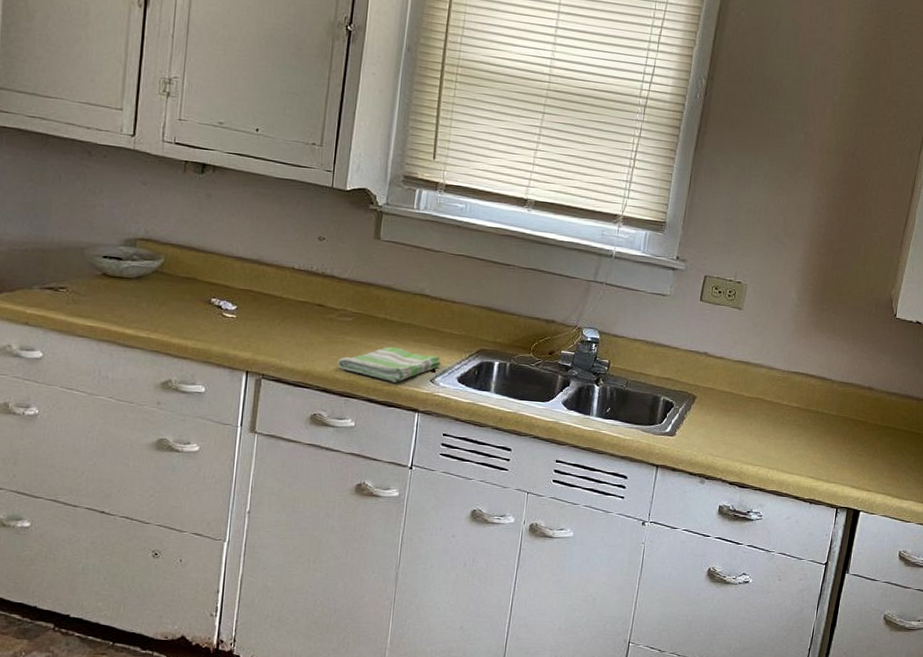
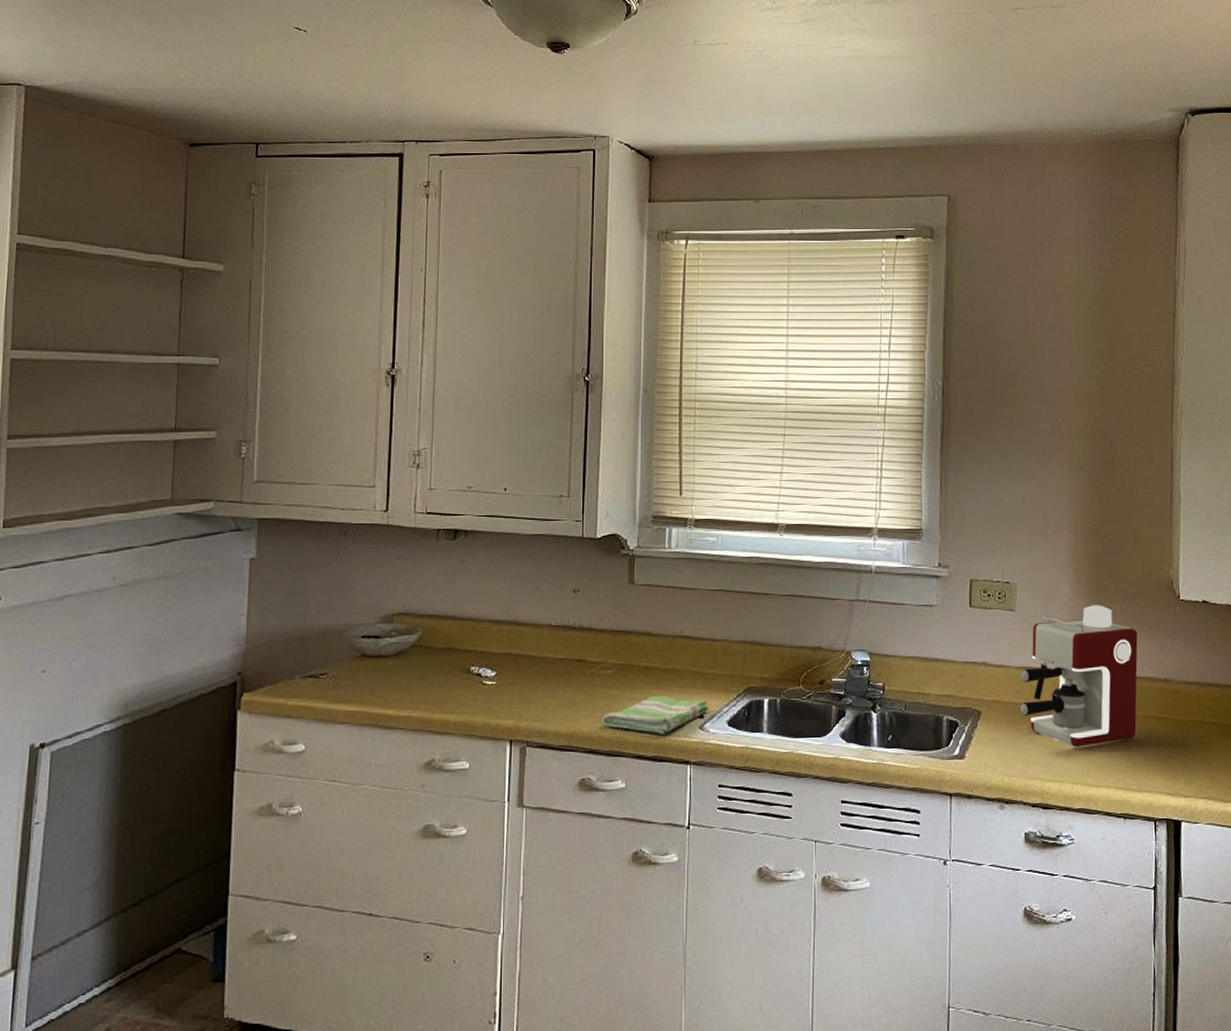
coffee maker: none [731,313,852,438] -> present [1019,605,1138,747]

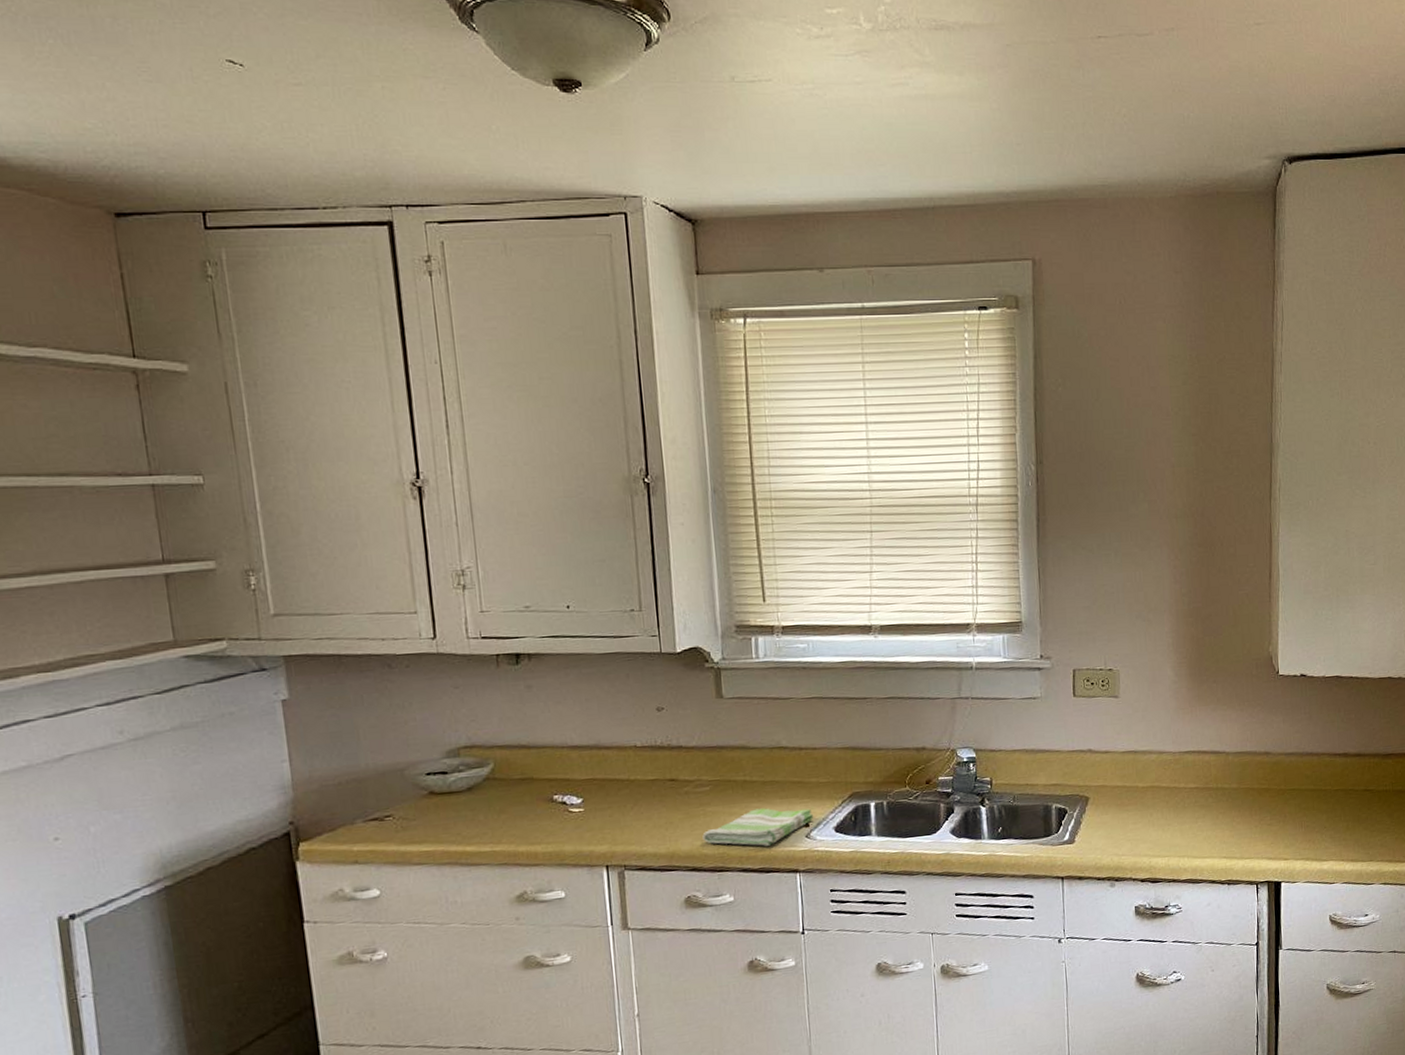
coffee maker: present [1019,605,1138,747] -> none [1126,685,1239,823]

